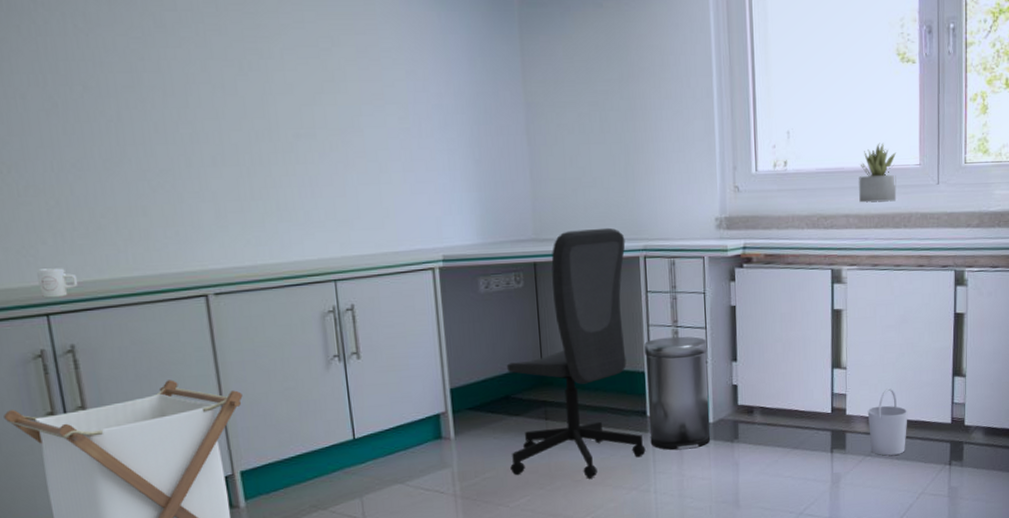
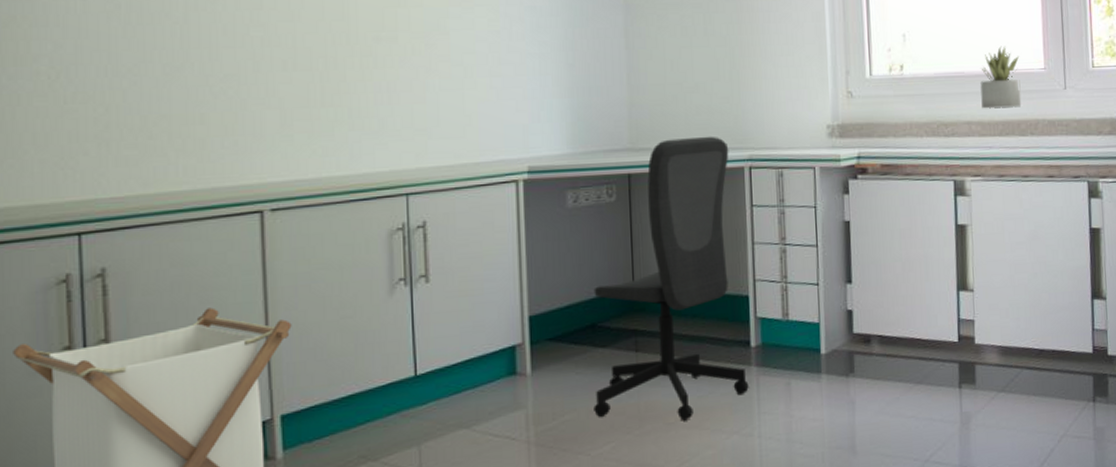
mug: present [37,268,79,298] -> none [74,181,119,216]
pedal bin: present [644,336,711,451] -> none [749,255,823,387]
bucket: present [867,387,908,456] -> none [998,312,1044,391]

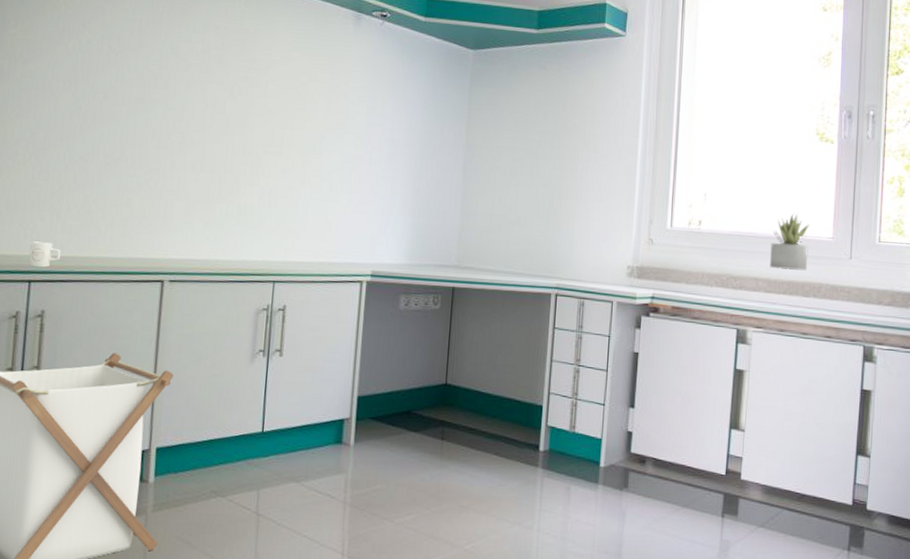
mug: none [74,181,119,216] -> present [29,241,61,268]
office chair: present [593,136,749,421] -> none [401,262,540,506]

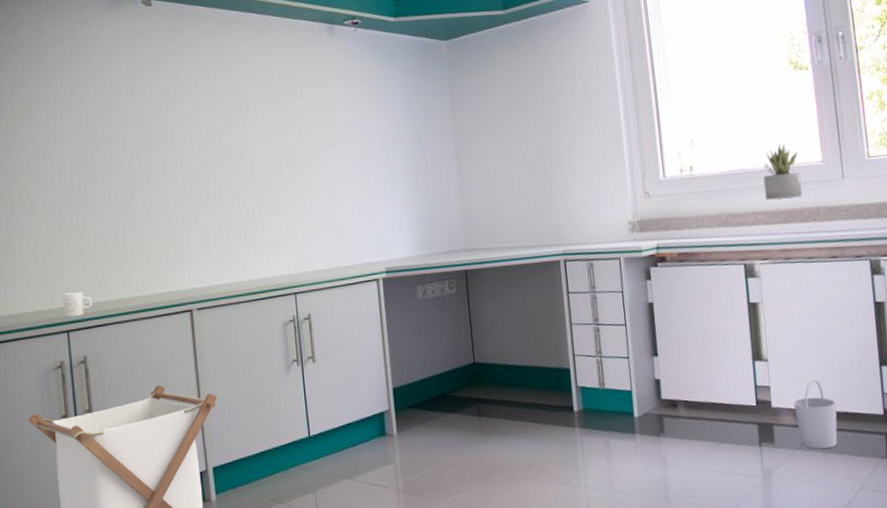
bucket: none [763,457,806,530] -> present [793,378,838,449]

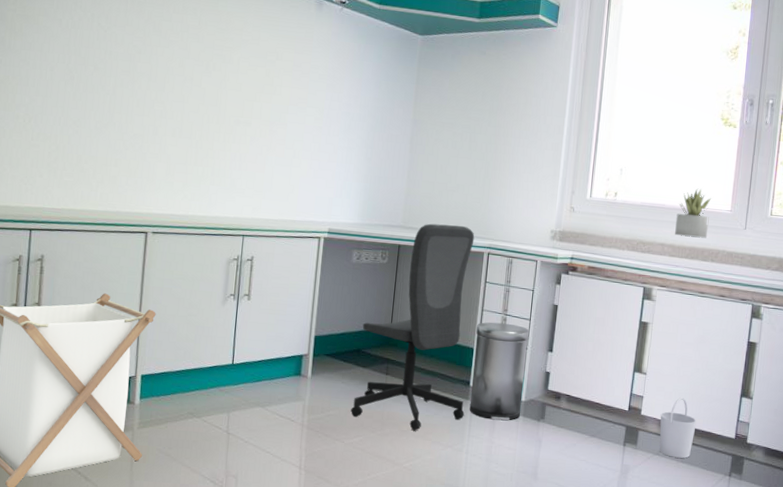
mug: present [63,292,93,318] -> none [29,195,58,218]
office chair: none [442,235,574,474] -> present [351,223,475,431]
pedal bin: none [568,333,637,445] -> present [469,322,530,421]

